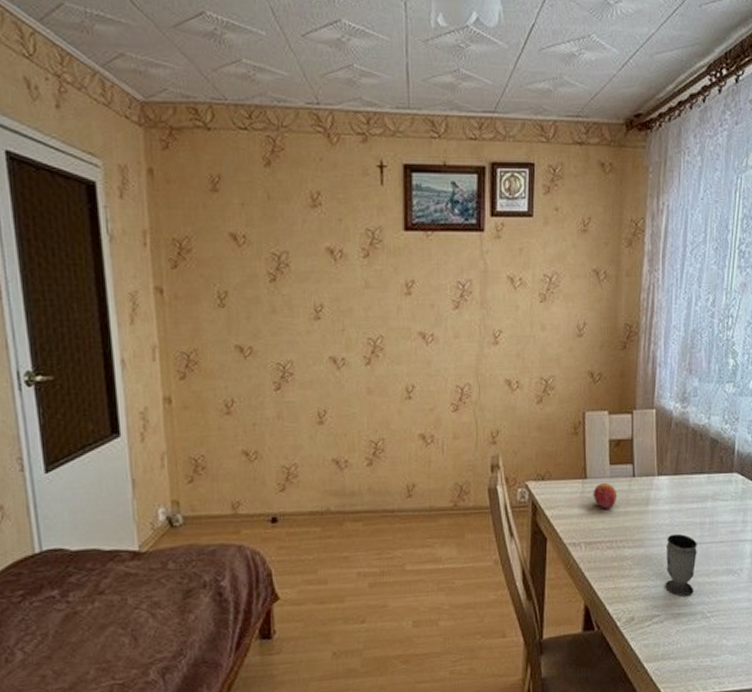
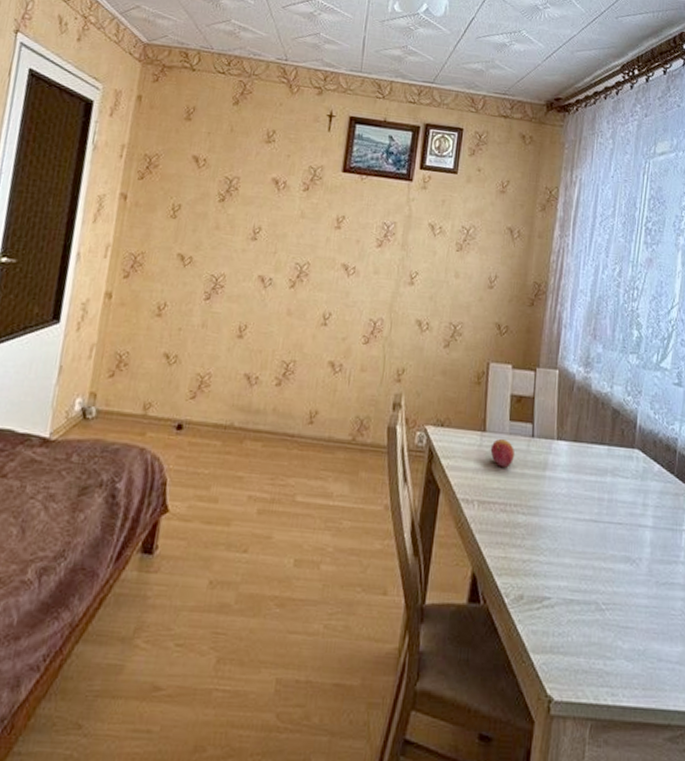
cup: present [665,533,697,596] -> none [558,506,595,580]

